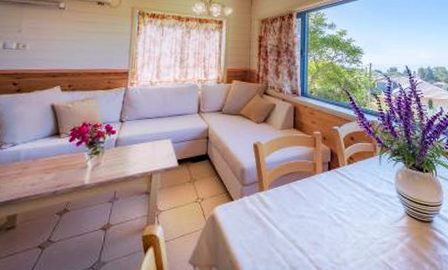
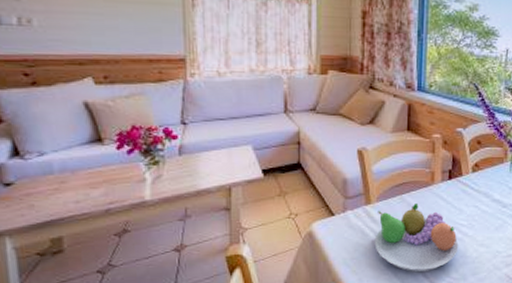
fruit bowl: none [266,190,339,257] -> present [374,202,459,273]

